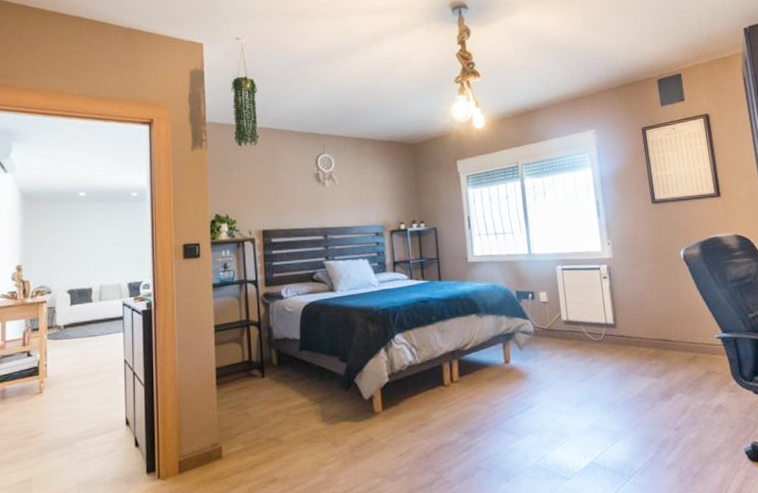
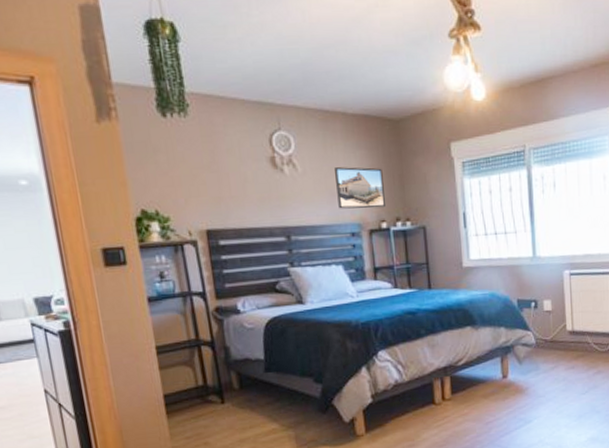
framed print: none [365,180,404,214] -> present [335,167,385,209]

